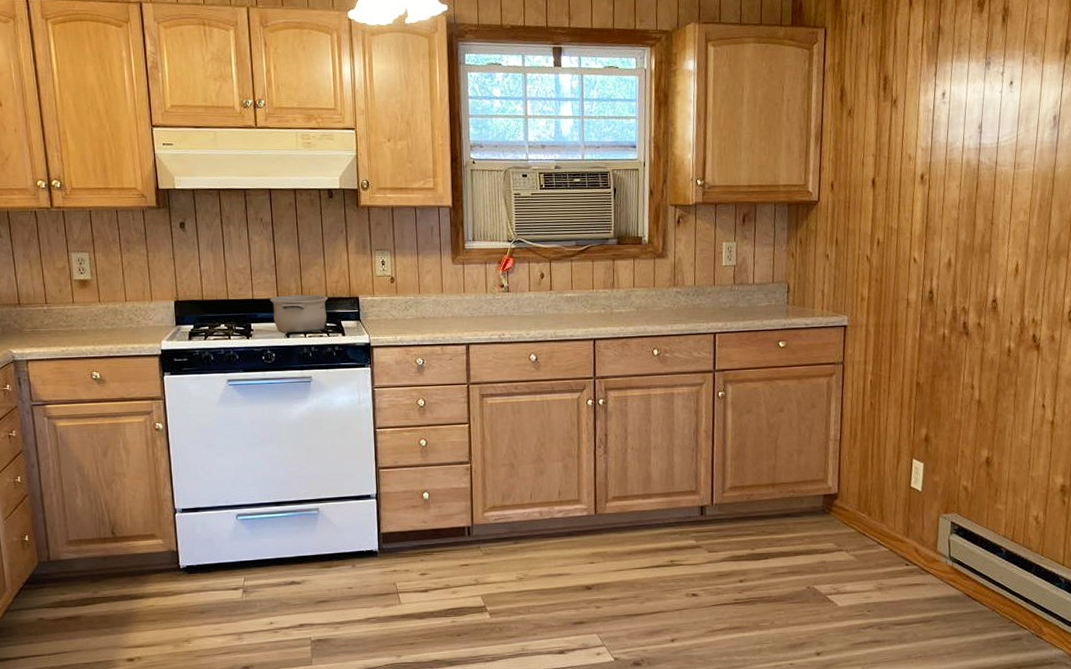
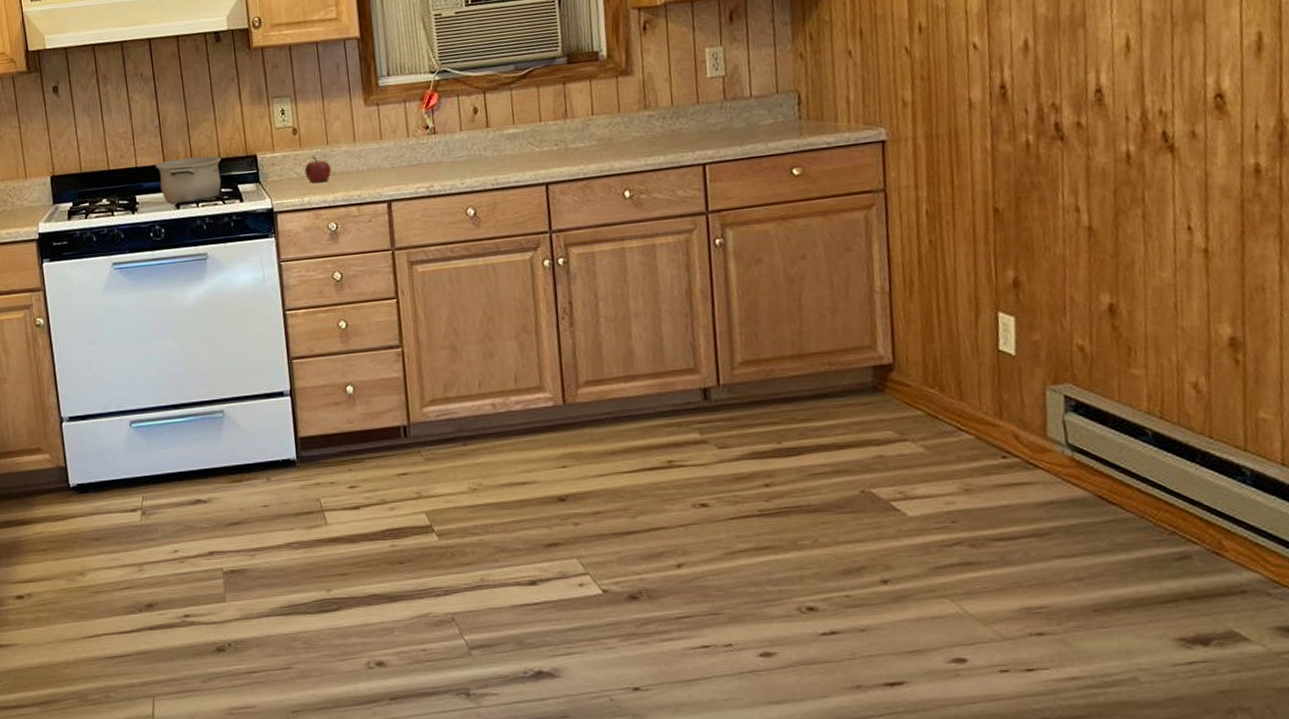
fruit: none [399,303,421,324] -> present [304,157,332,183]

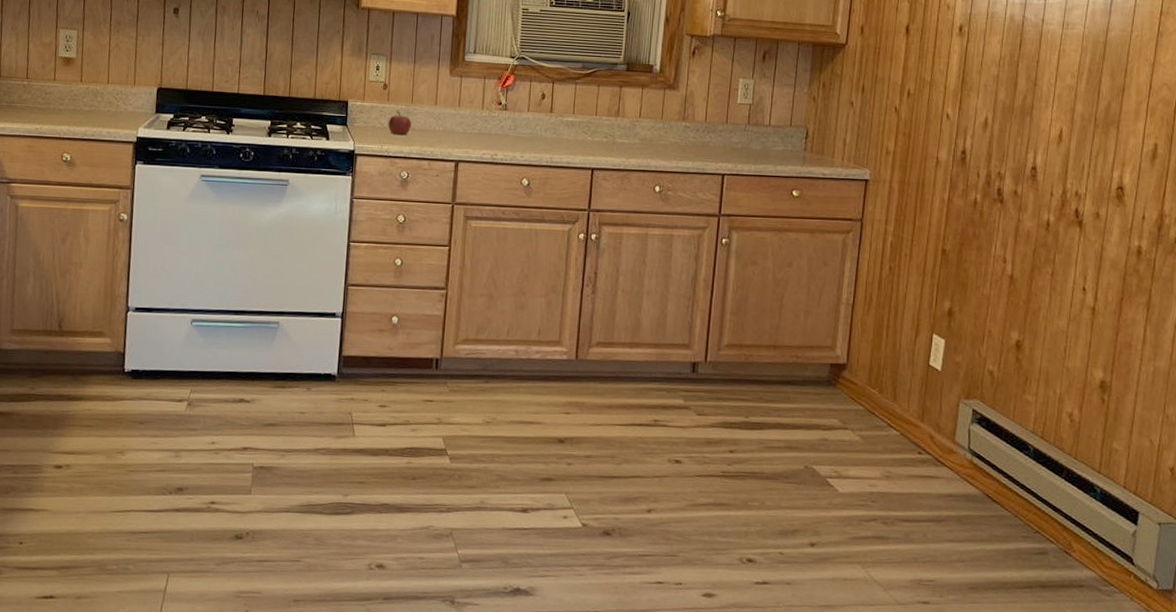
cooking pot: present [156,156,222,204] -> none [256,92,317,134]

